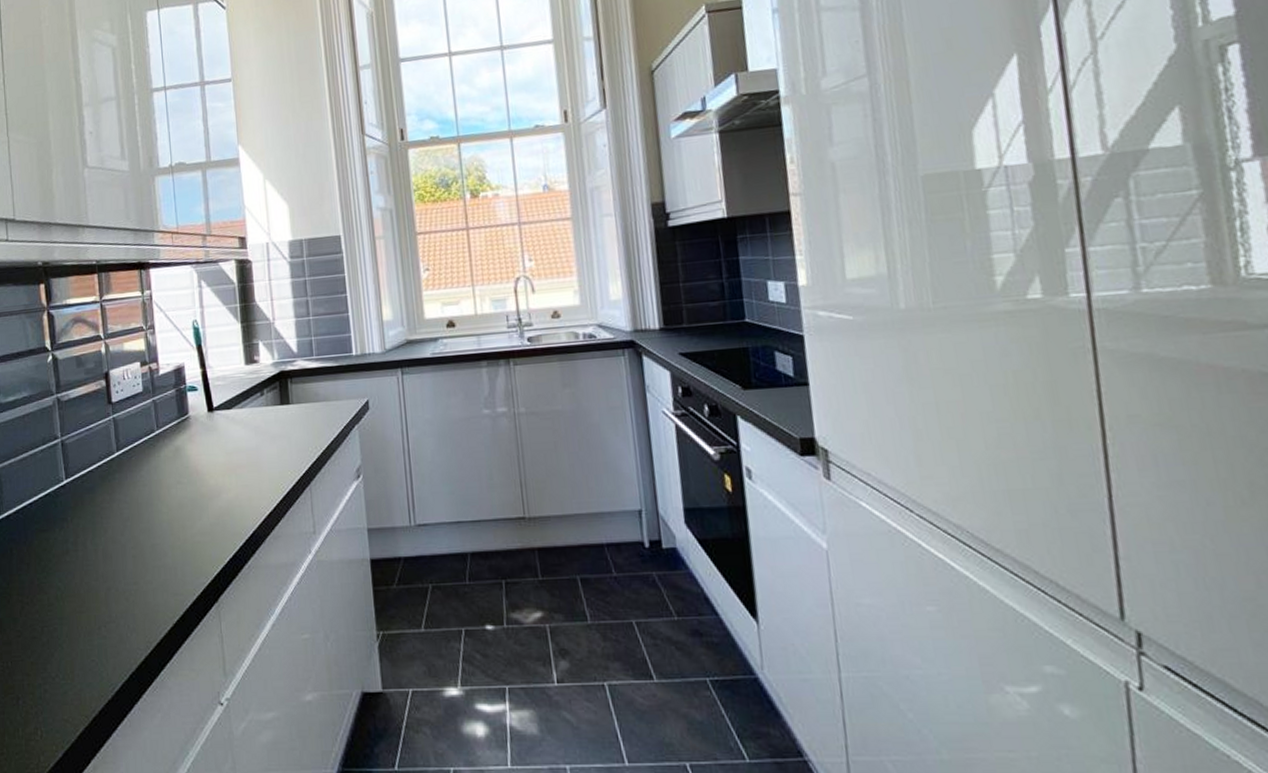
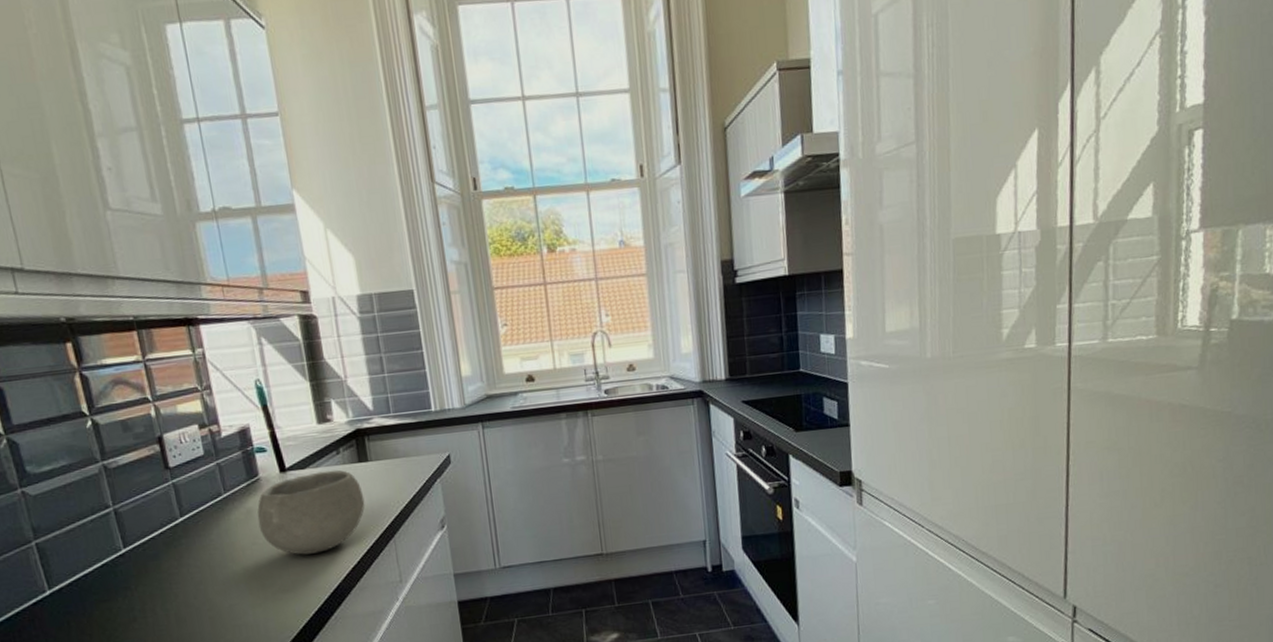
bowl: none [184,411,284,497] -> present [257,469,365,555]

